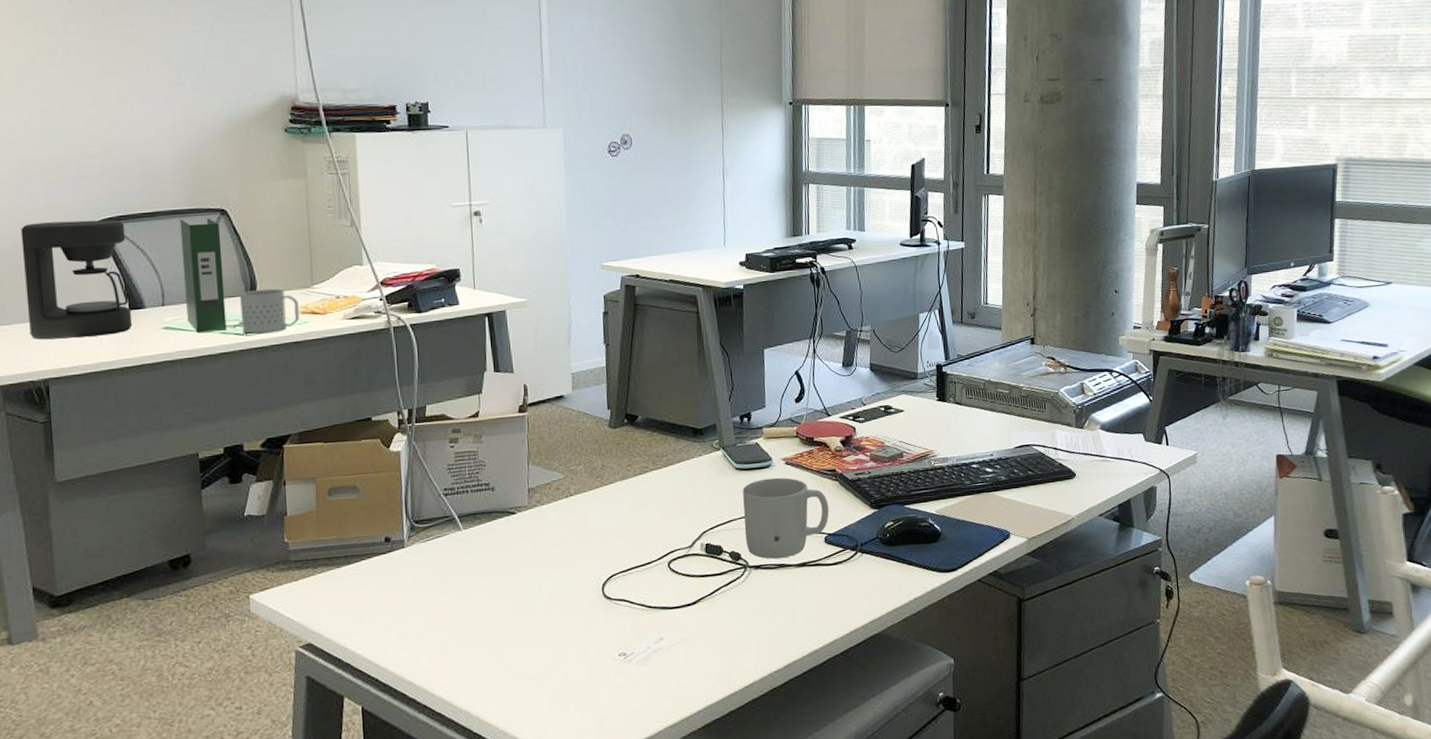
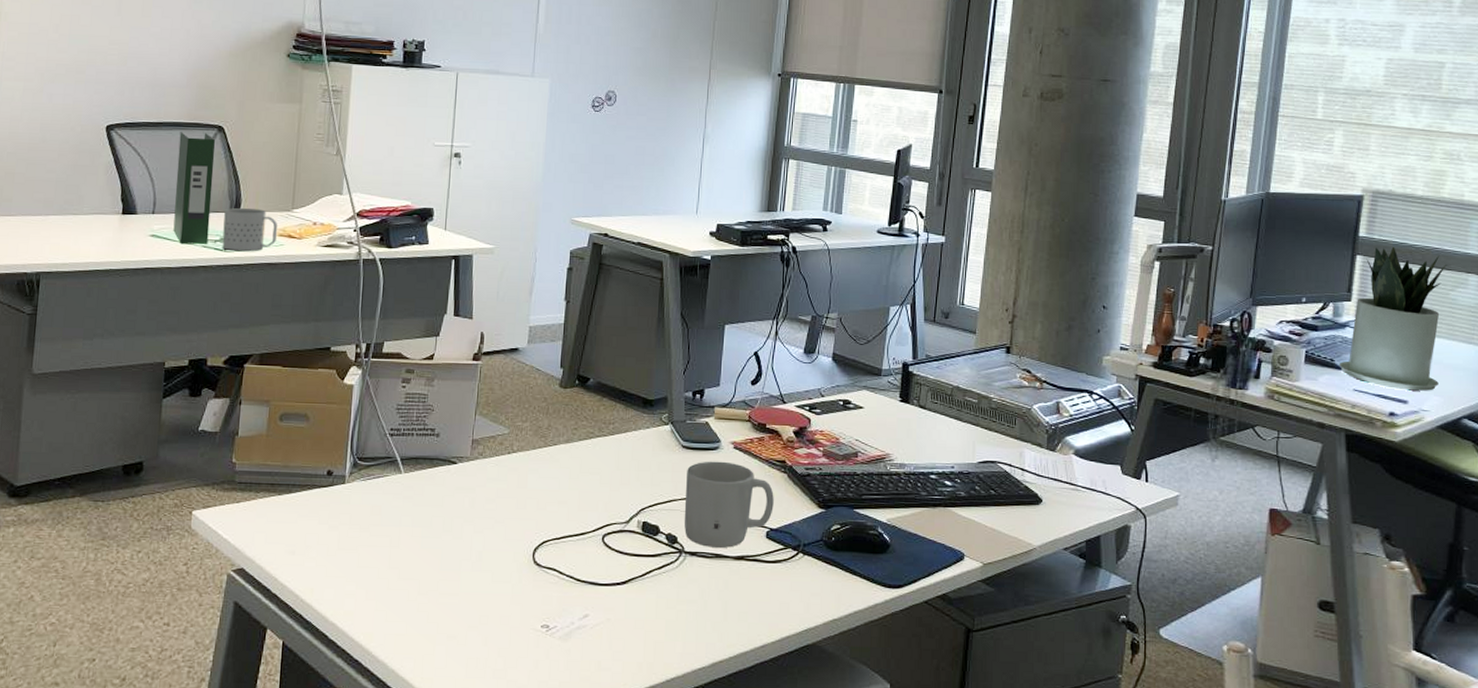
coffee maker: present [21,220,133,340] -> none [31,122,130,237]
planter: none [1327,208,1414,335] -> present [1339,247,1448,391]

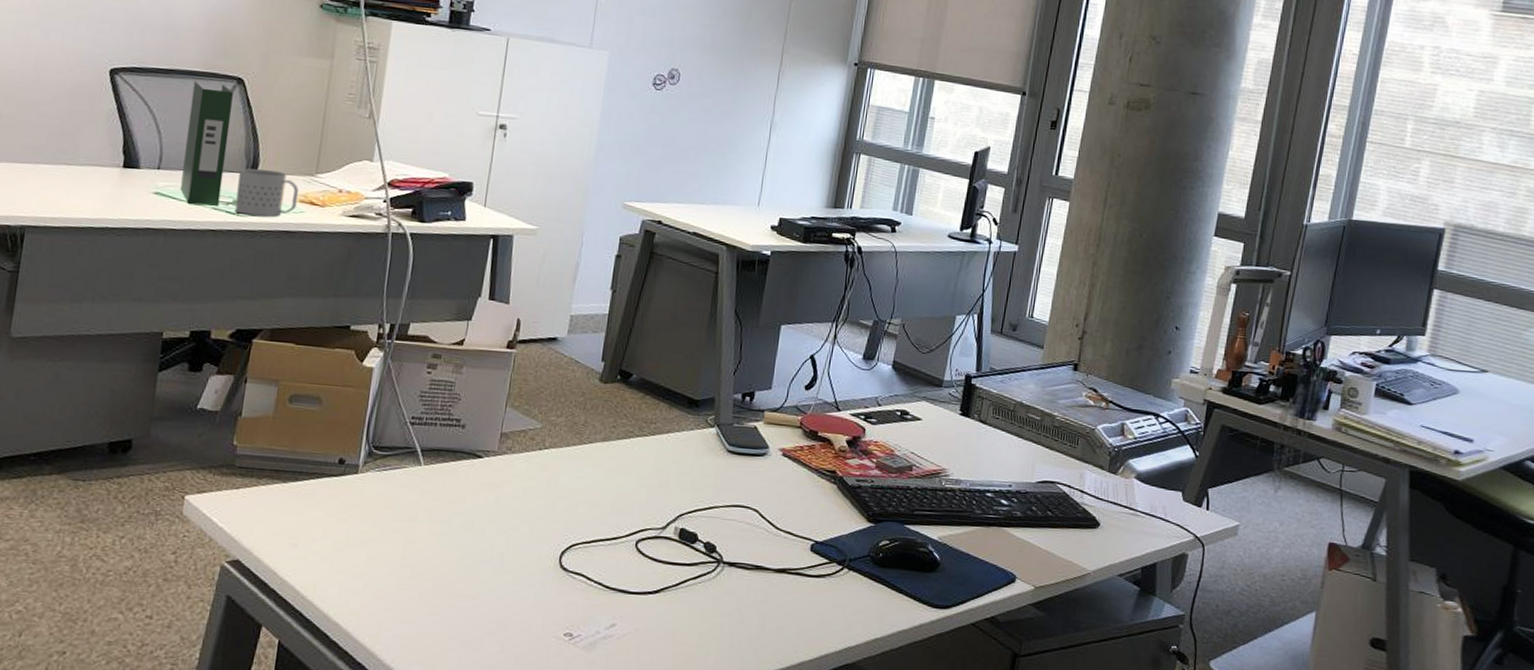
mug: present [684,461,774,548] -> none [724,467,822,560]
planter: present [1339,247,1448,391] -> none [1408,283,1523,431]

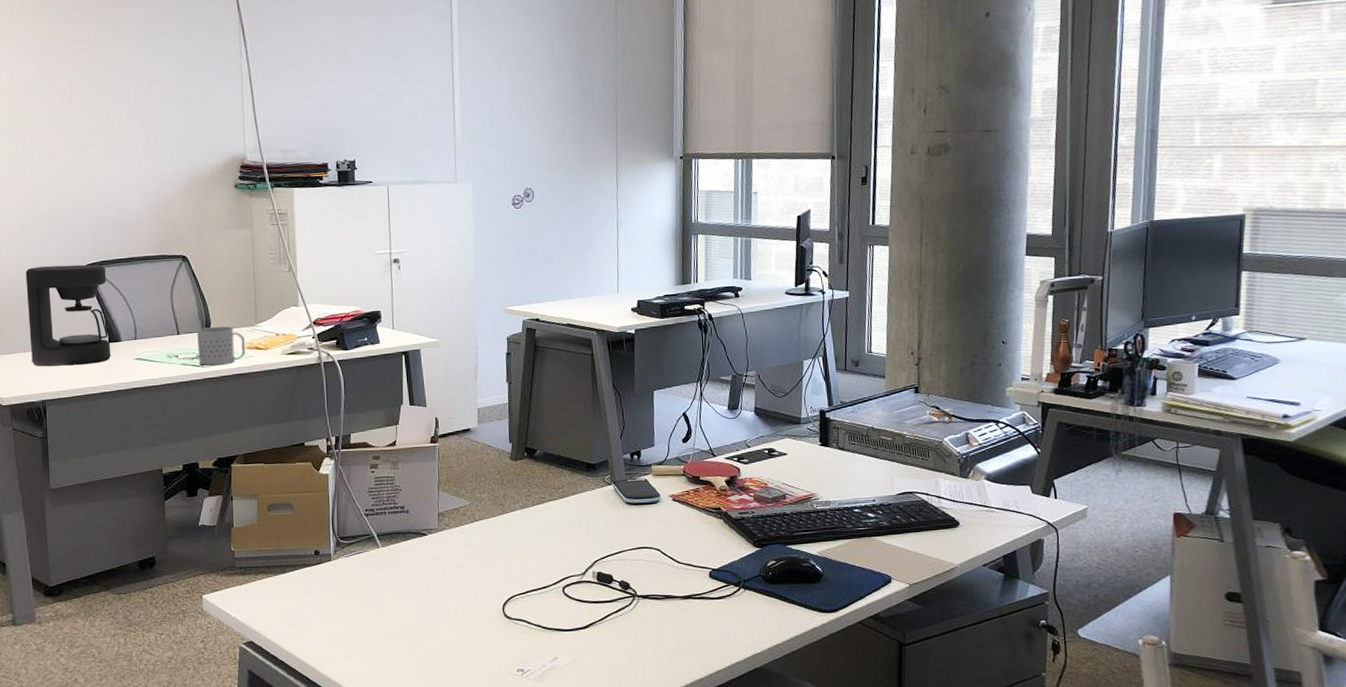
coffee maker: none [17,60,137,191] -> present [25,264,111,367]
binder: present [180,81,233,206] -> none [149,263,186,364]

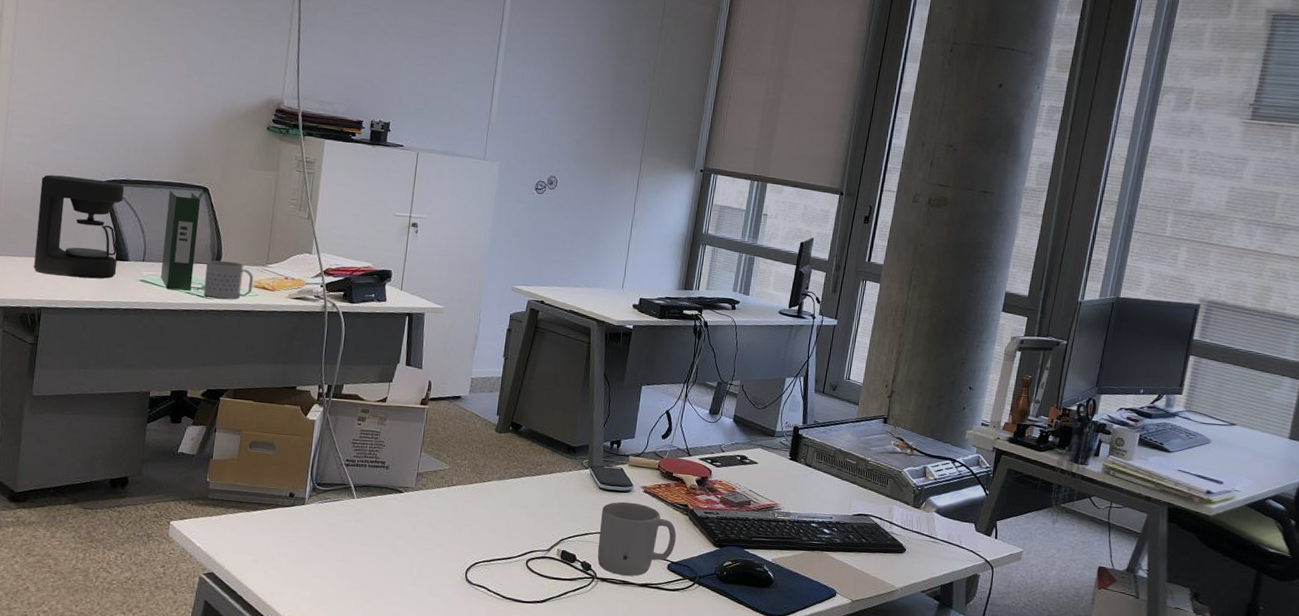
binder: none [149,263,186,364] -> present [161,190,200,291]
mug: none [632,513,714,590] -> present [597,501,676,576]

